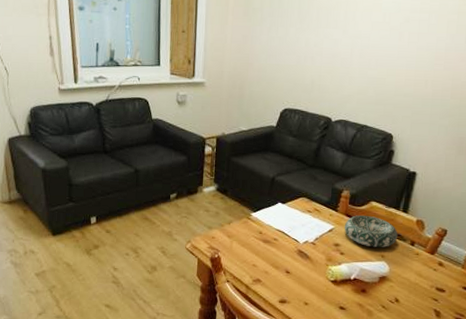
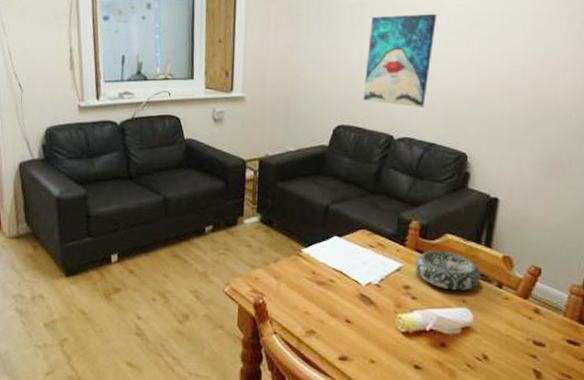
wall art: none [307,9,375,94] -> present [363,13,437,108]

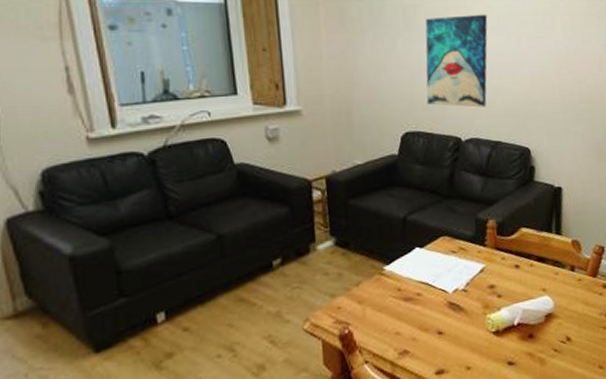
decorative bowl: present [414,250,481,291] -> none [496,245,556,282]

